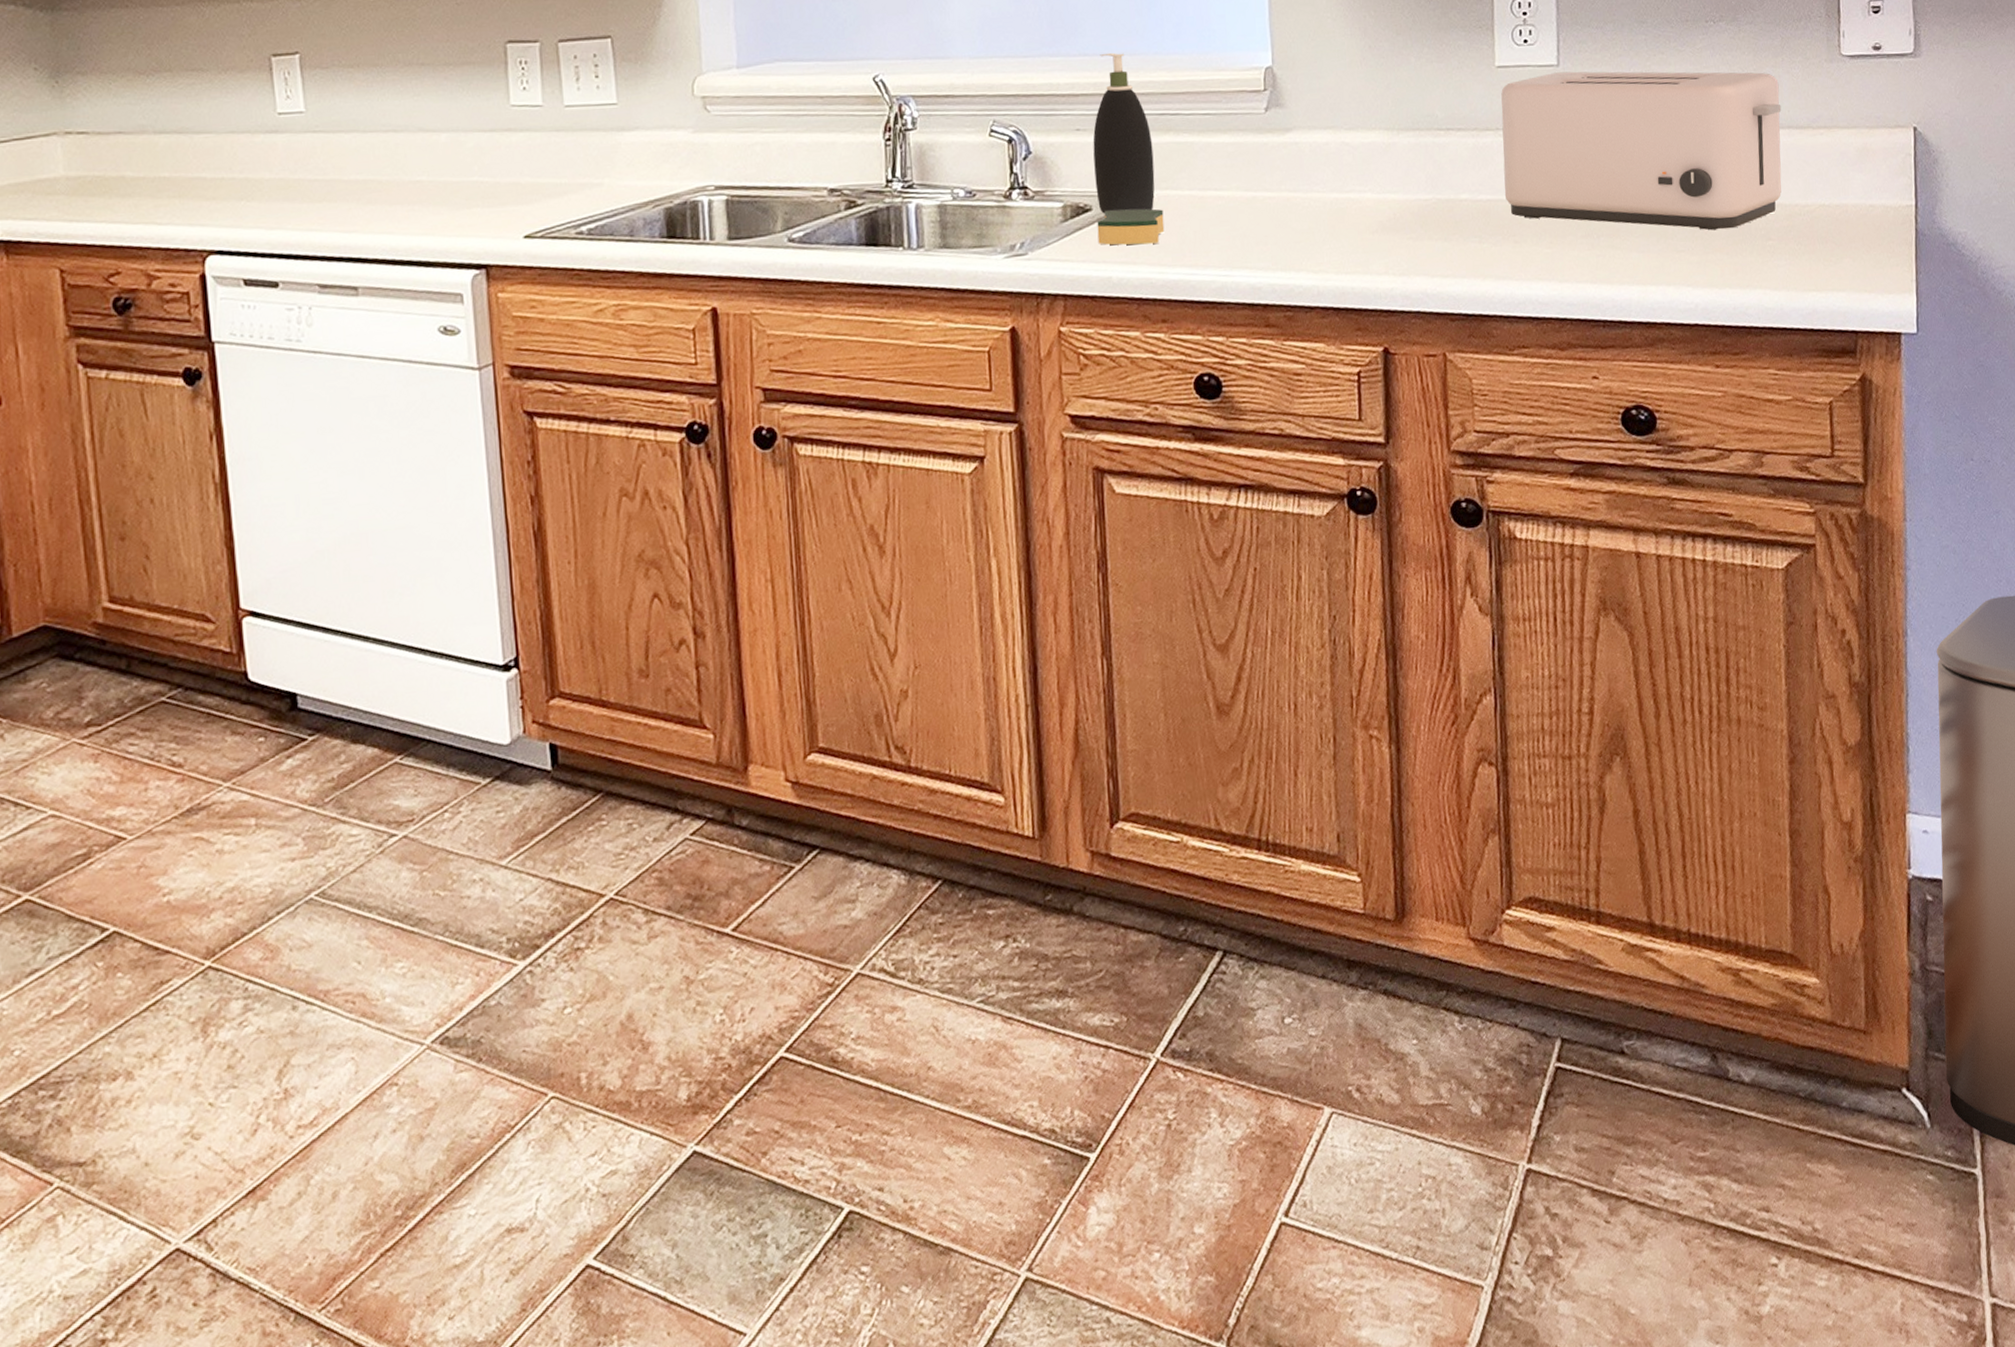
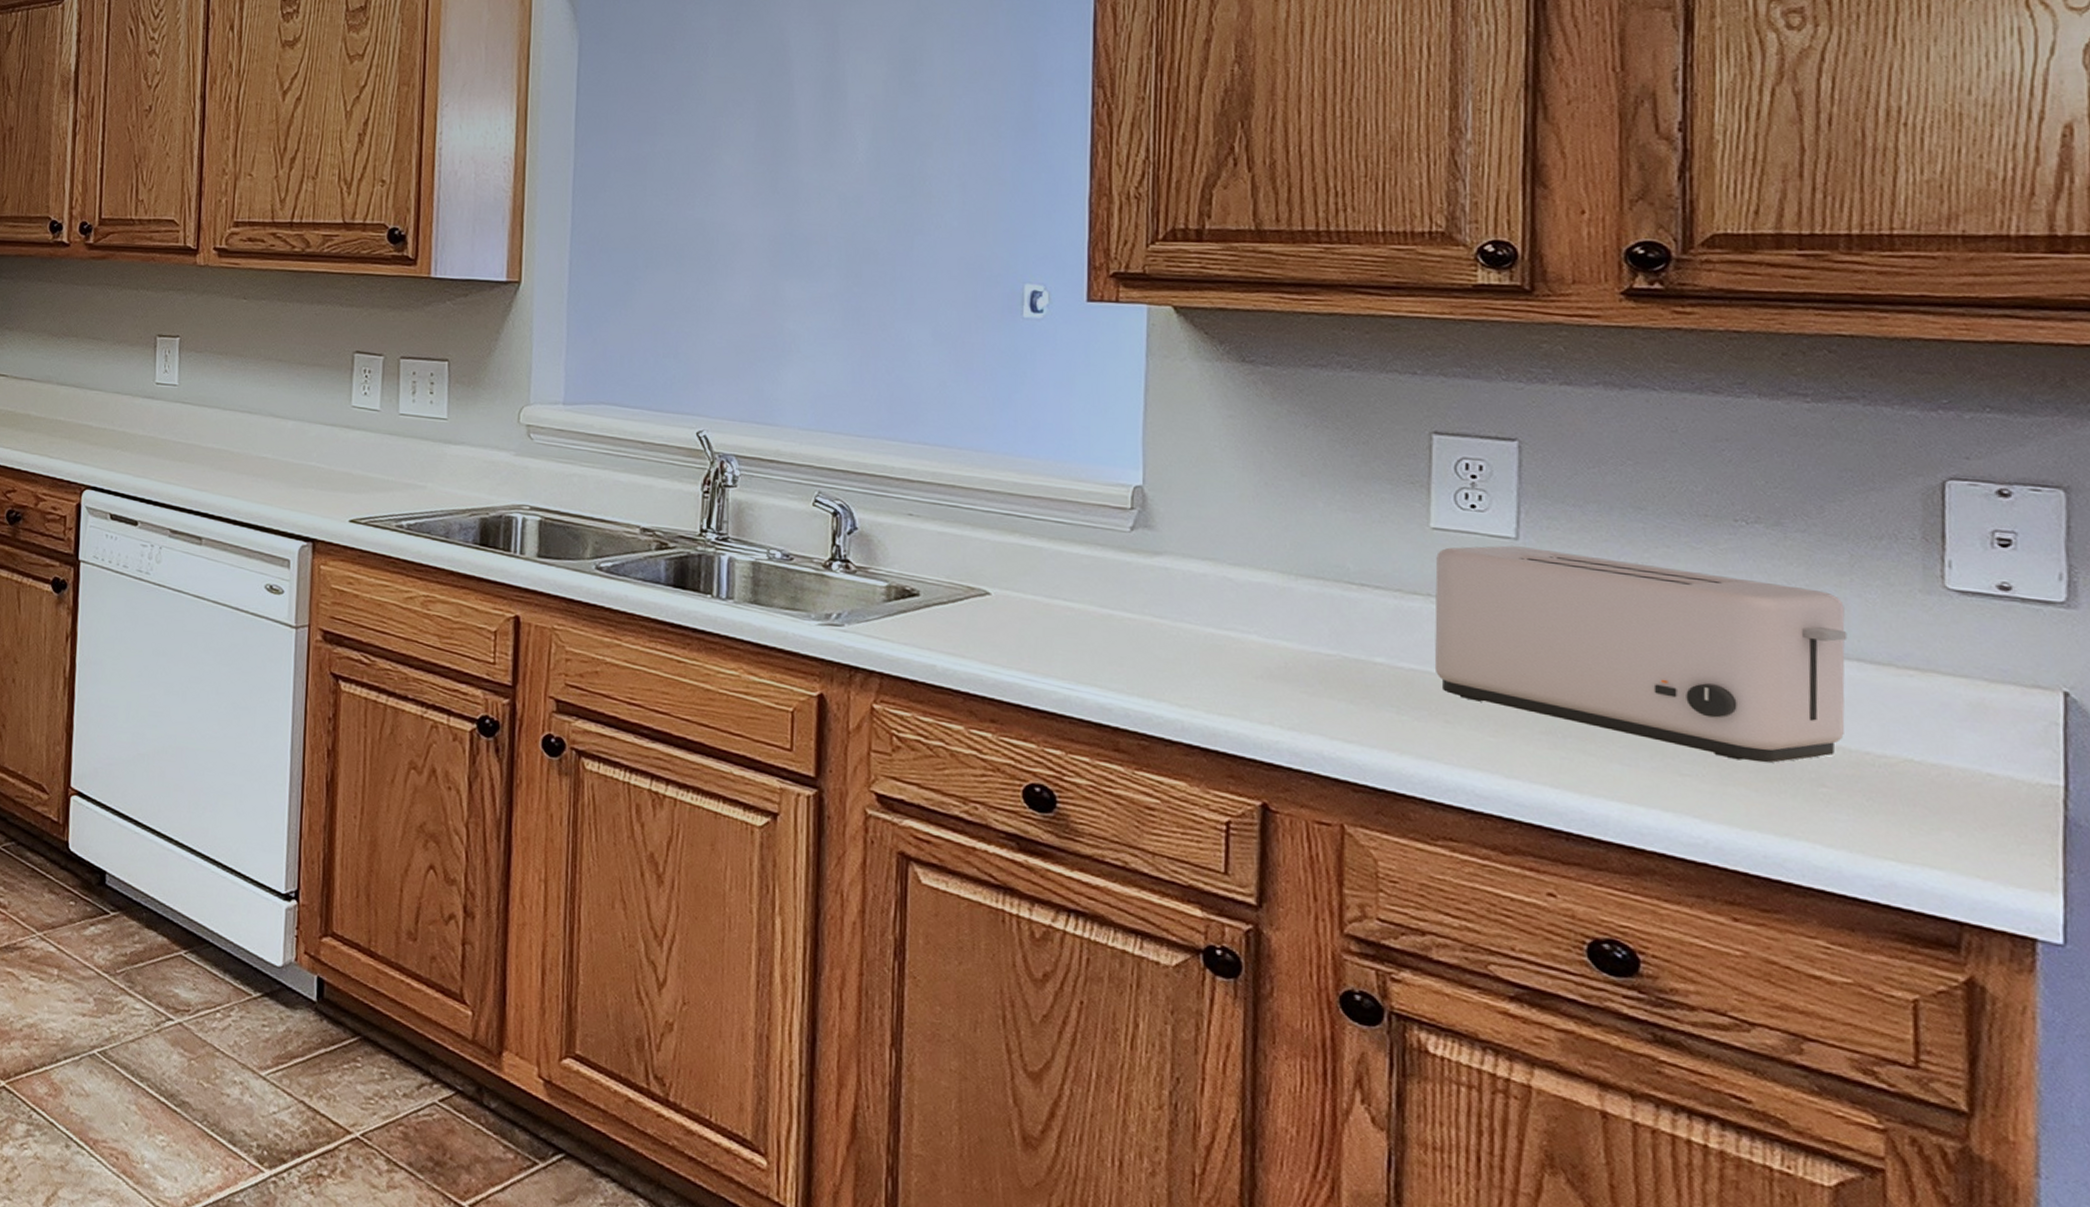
soap dispenser: present [1093,52,1155,214] -> none [925,445,994,607]
sponge: present [1097,209,1165,245] -> none [923,599,1001,642]

